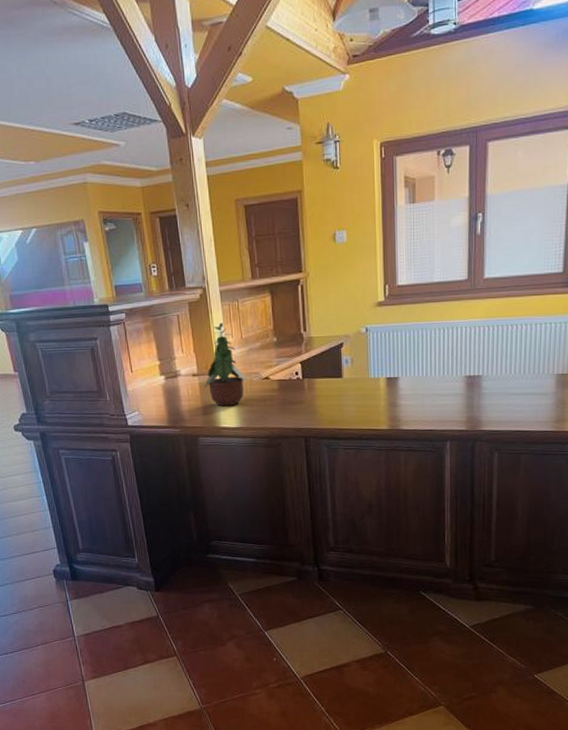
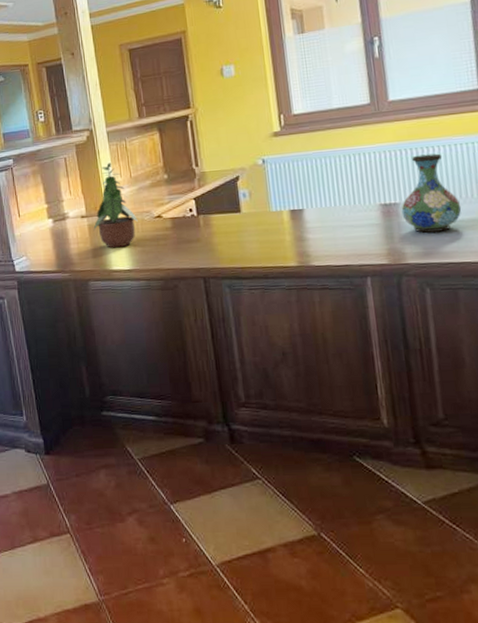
vase: none [483,331,533,404] -> present [401,153,462,233]

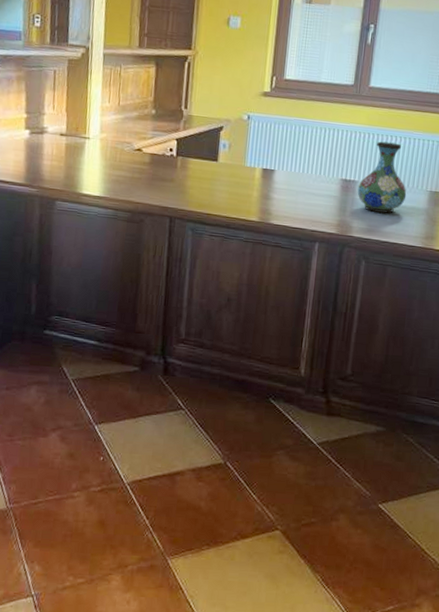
potted plant: present [93,162,138,248] -> none [70,85,118,173]

